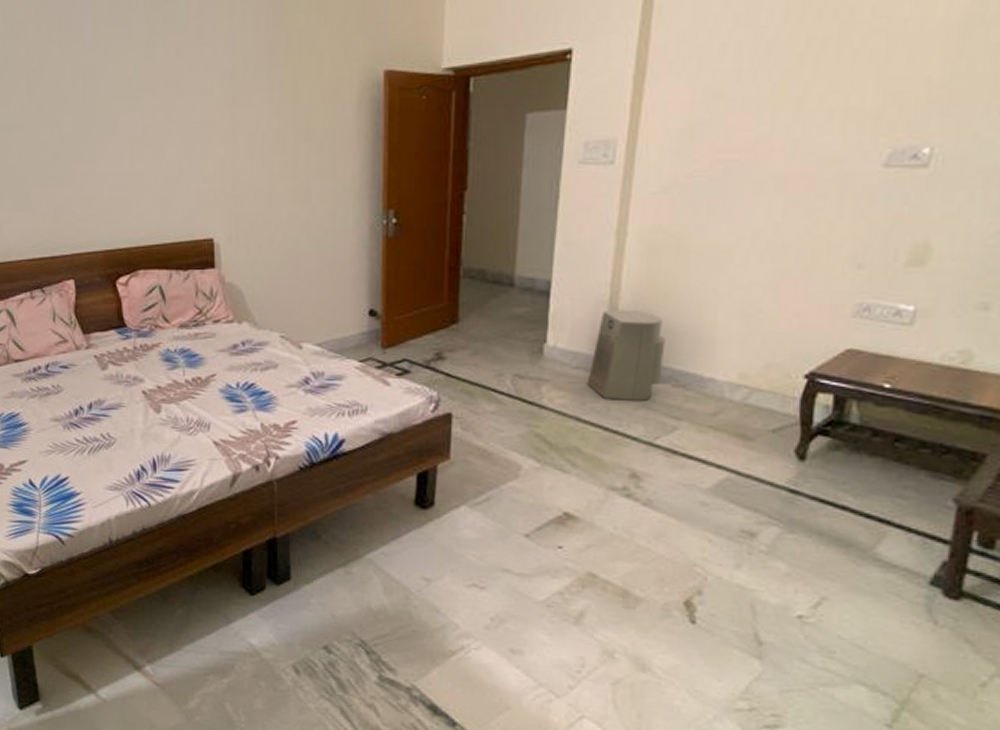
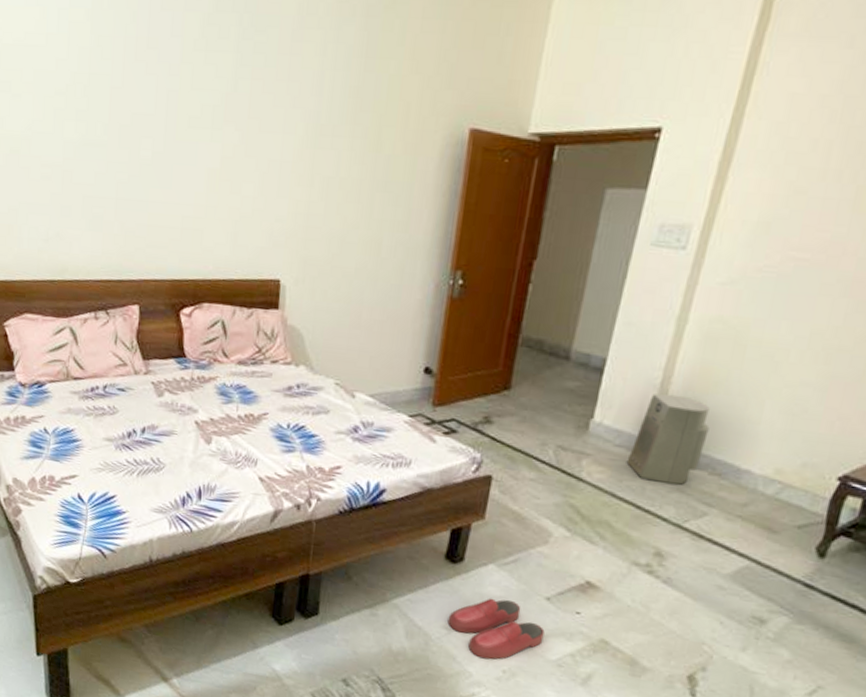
slippers: none [426,541,528,608] -> present [447,598,545,660]

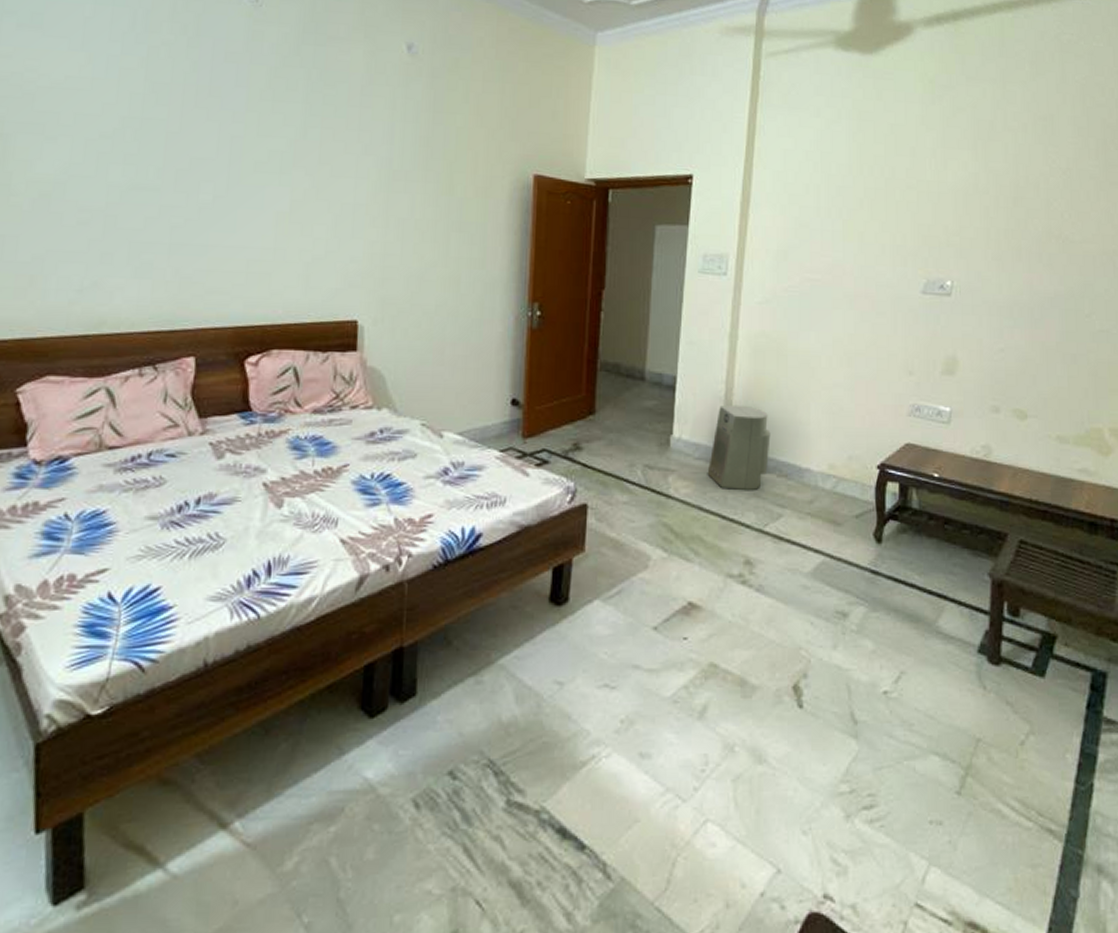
slippers: present [447,598,545,660] -> none [559,638,656,711]

